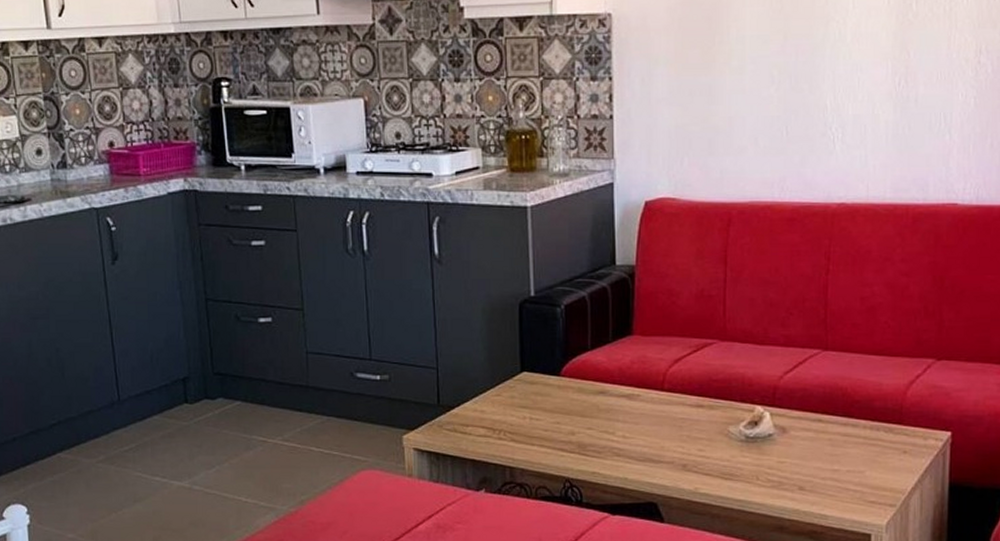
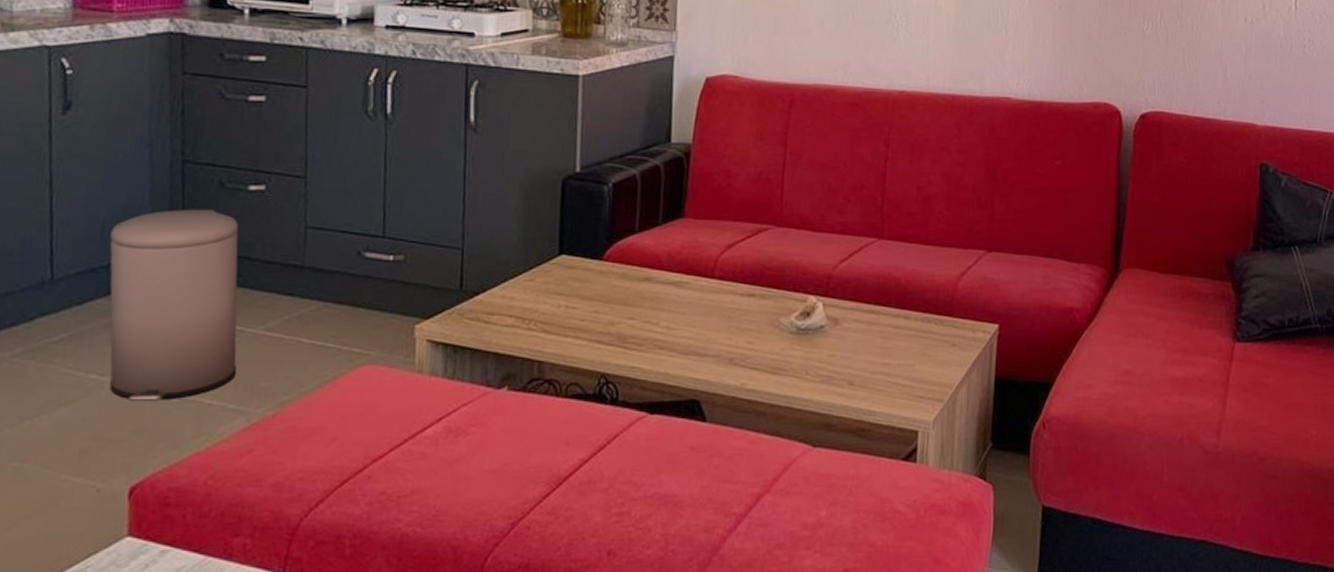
pedal bin: none [157,339,263,500] -> present [109,209,239,402]

